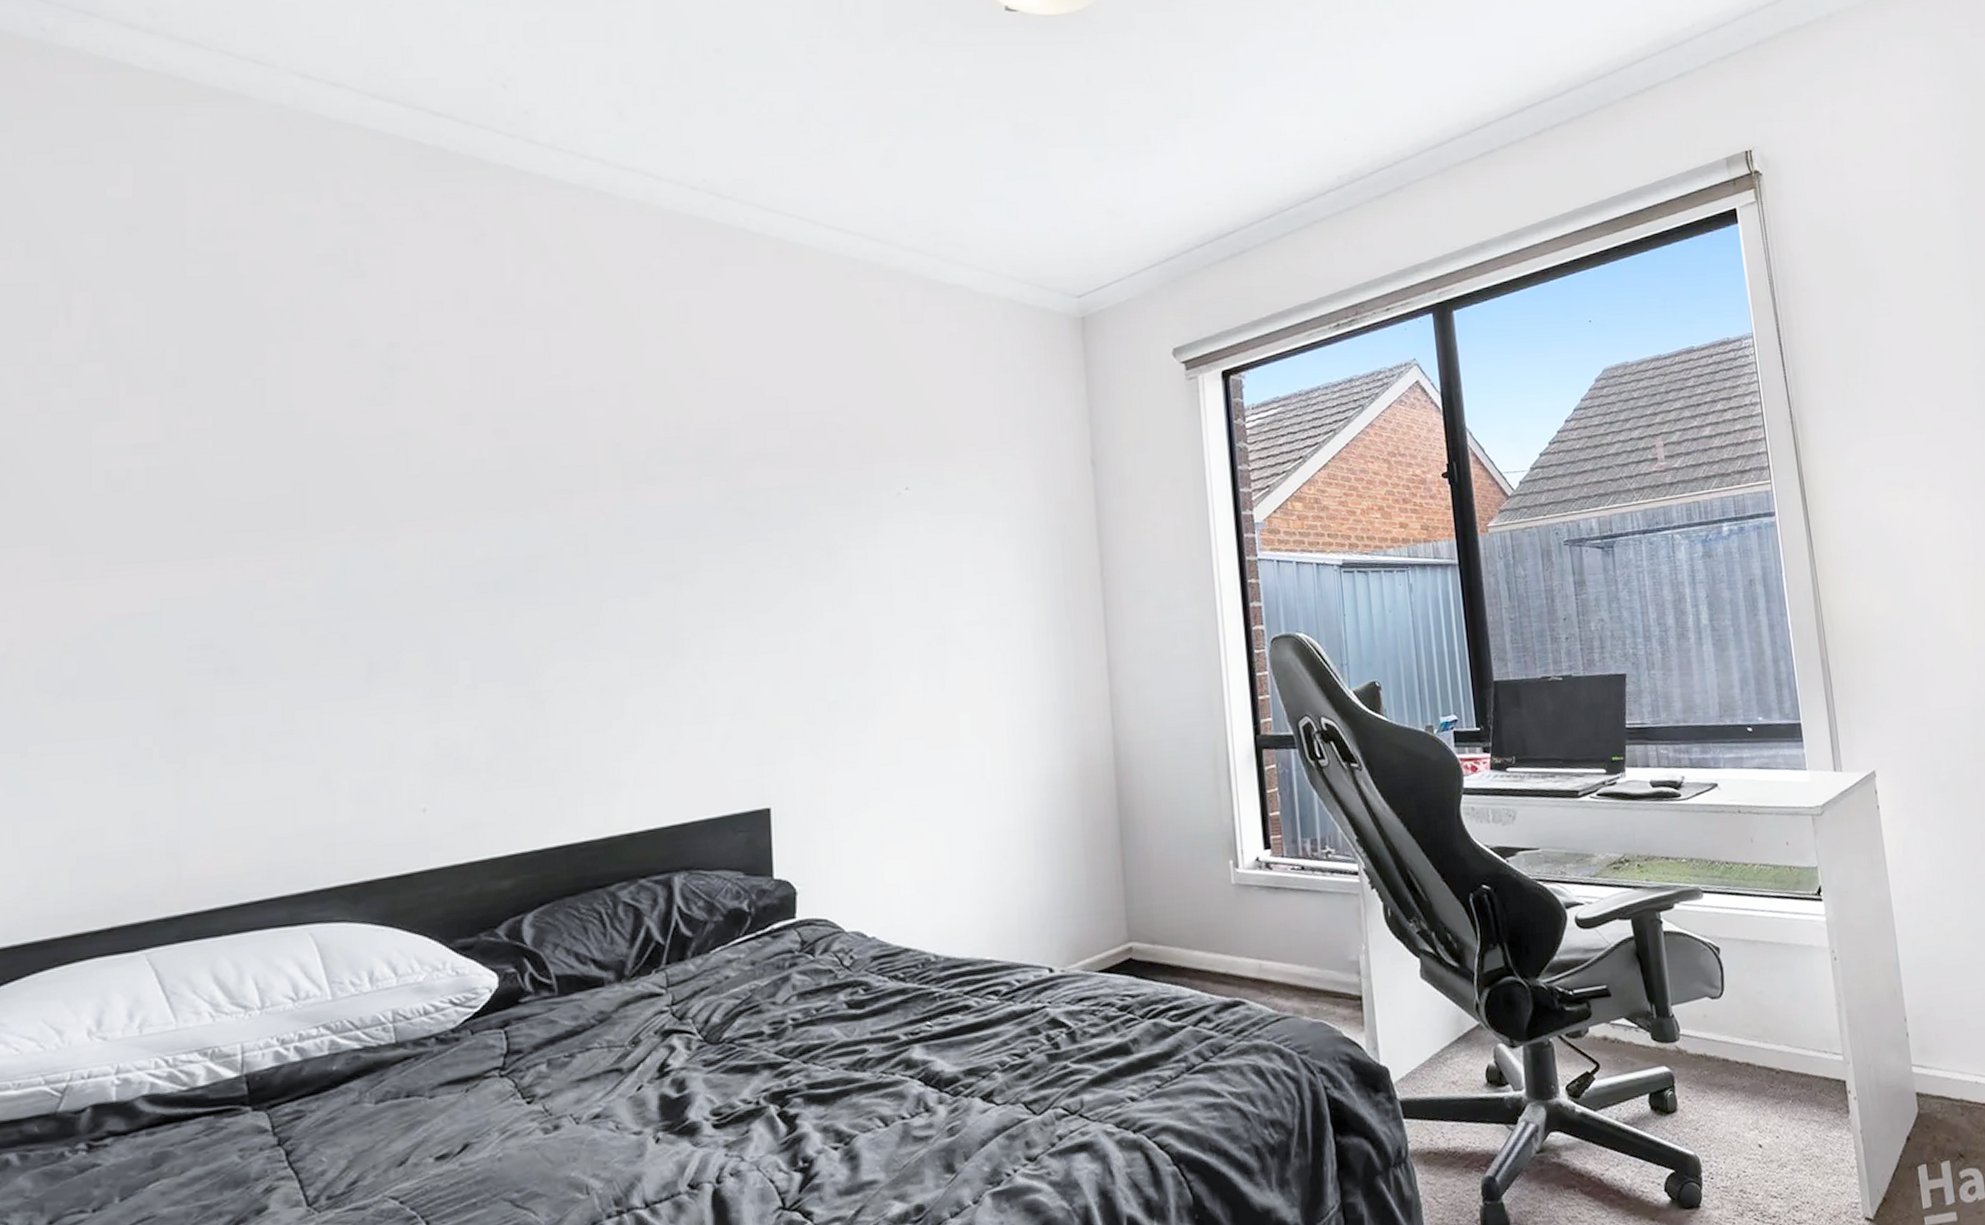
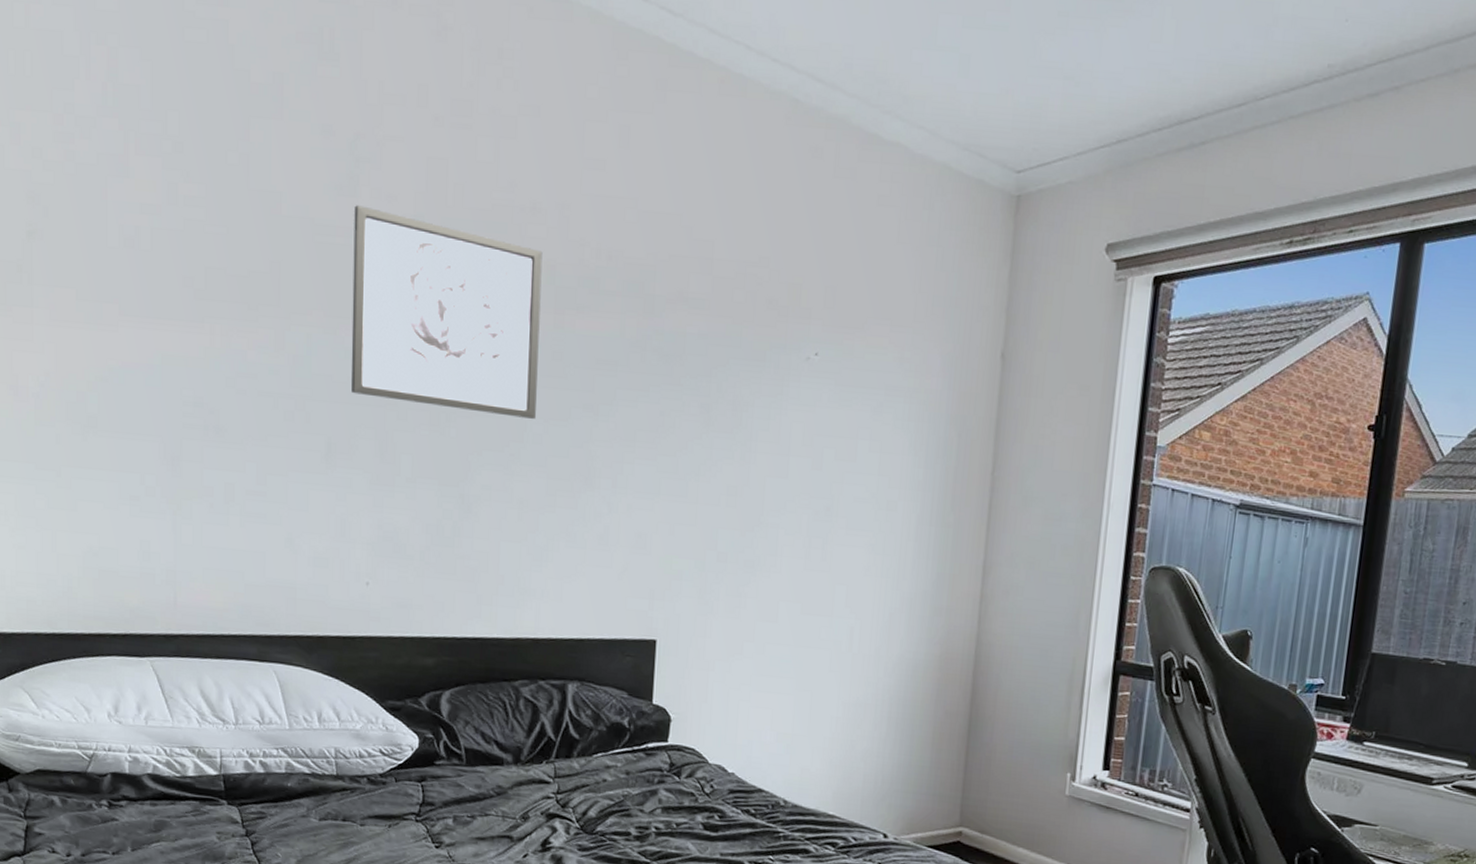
wall art: none [390,413,611,606] -> present [351,205,543,419]

